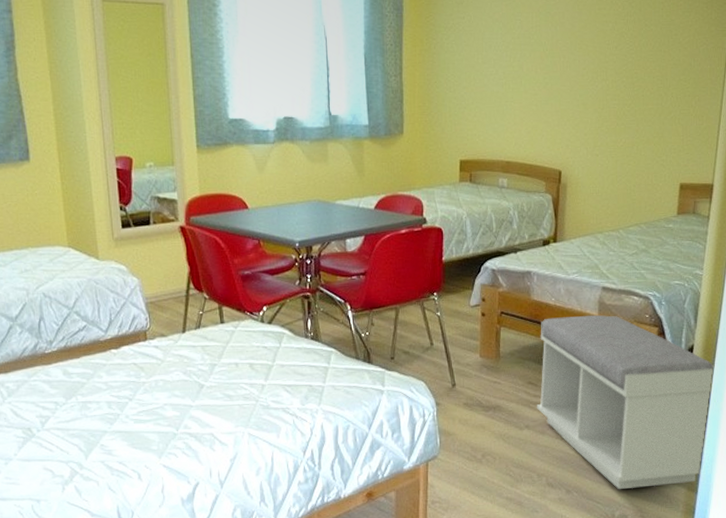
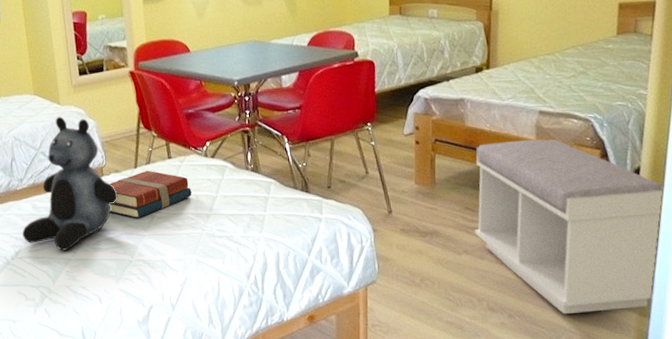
teddy bear: none [50,272,163,422] -> present [22,116,118,251]
books: none [153,335,246,388] -> present [109,170,192,219]

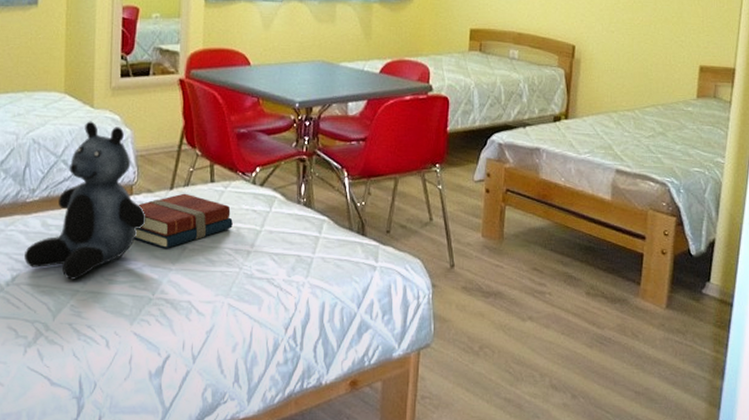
bench: present [474,139,664,315] -> none [541,198,739,399]

